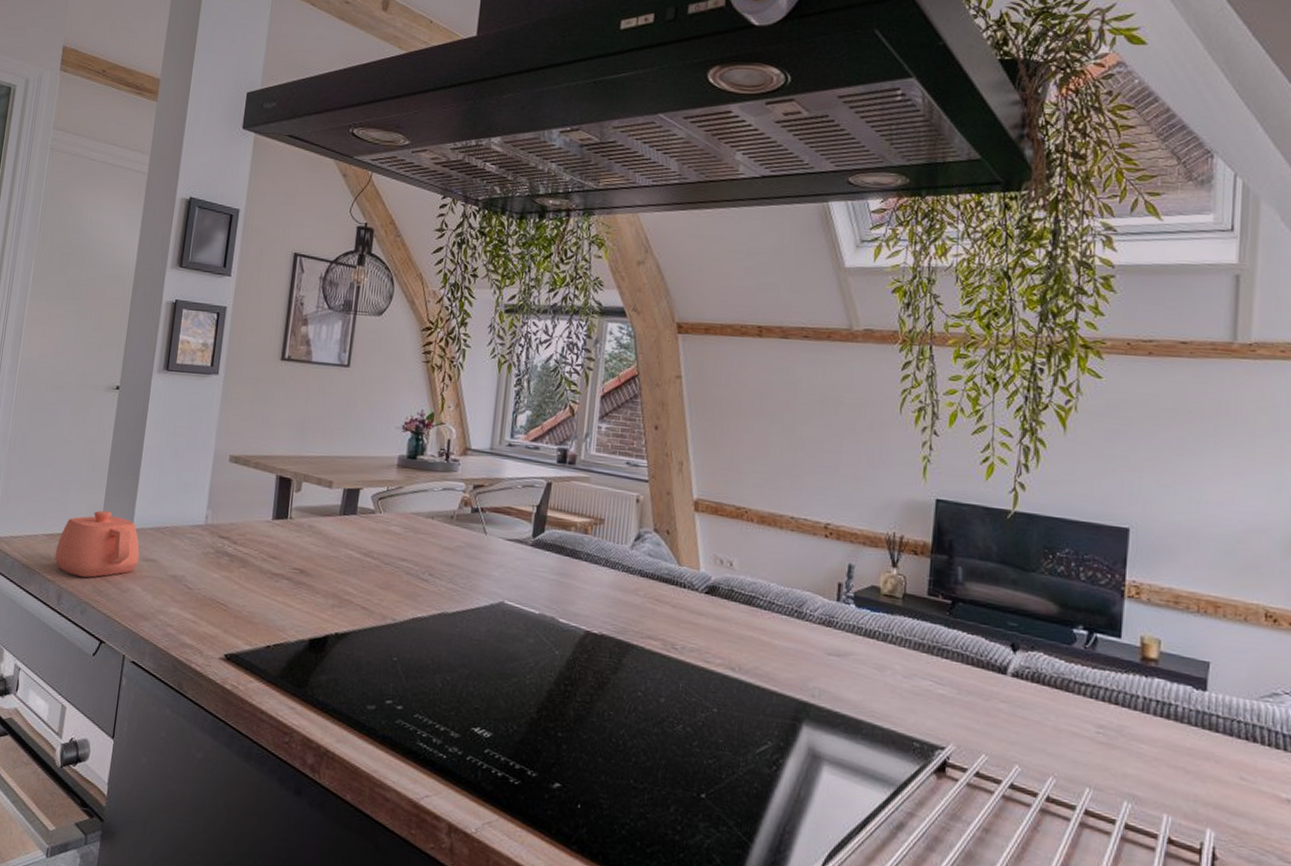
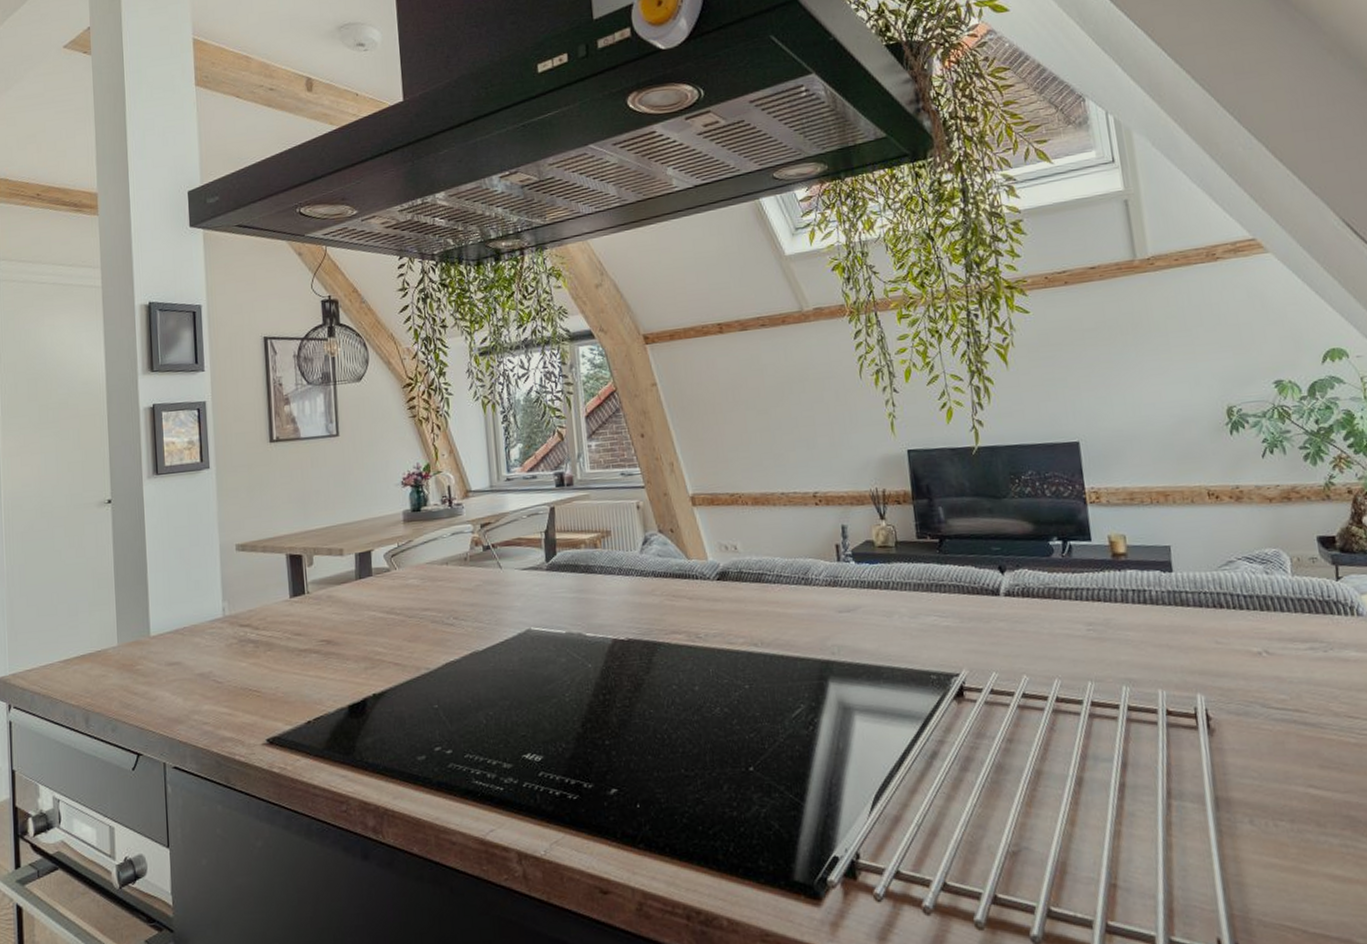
teapot: present [54,510,140,578] -> none [74,624,162,696]

